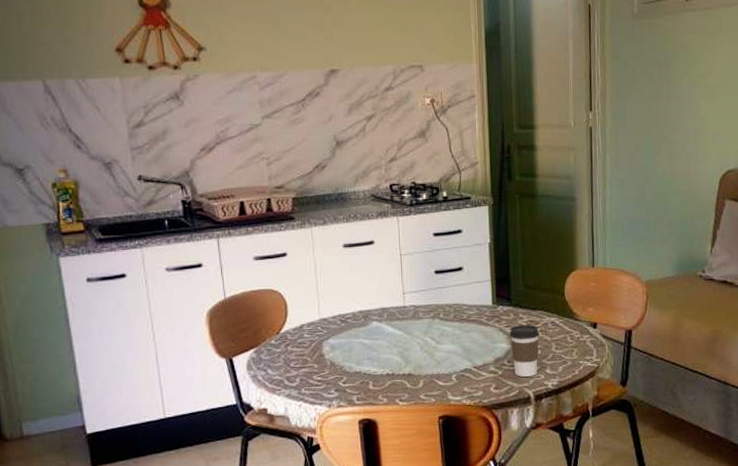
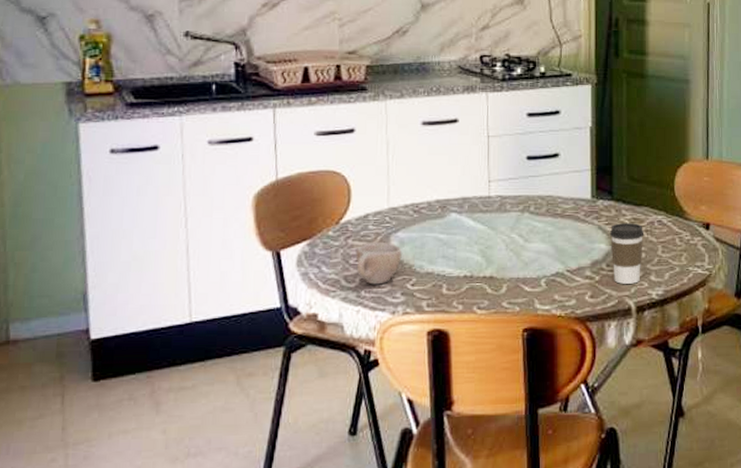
cup: none [295,347,333,384] -> present [355,241,402,285]

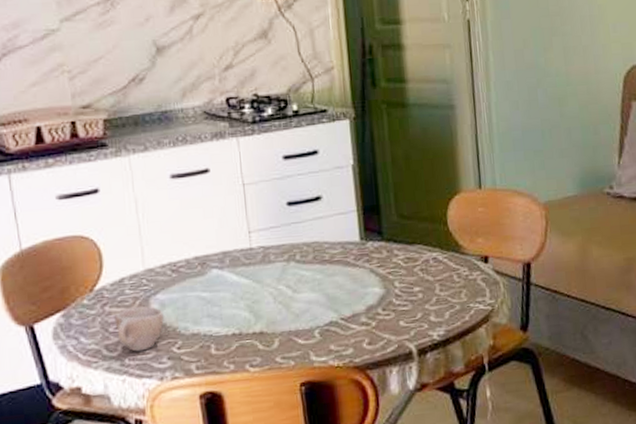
coffee cup: present [610,223,645,284] -> none [383,262,420,328]

